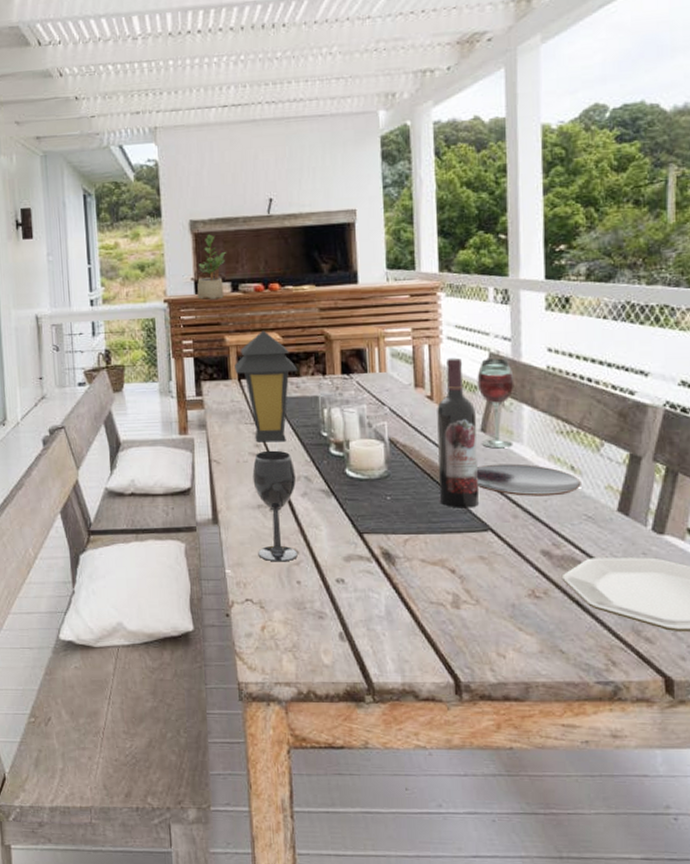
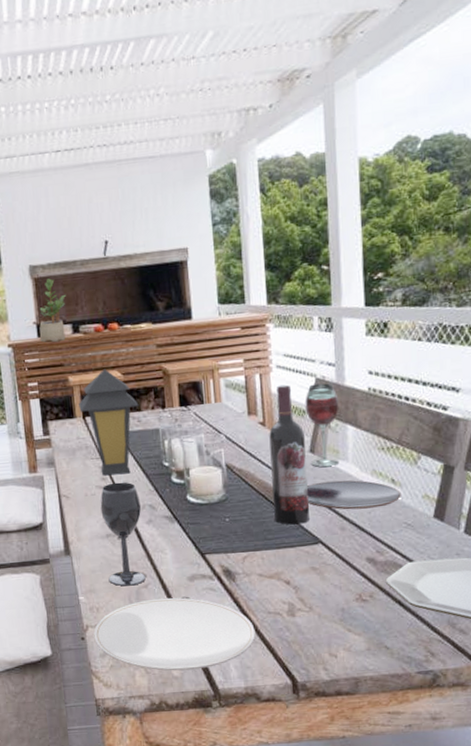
plate: none [239,578,415,659] -> present [93,597,256,671]

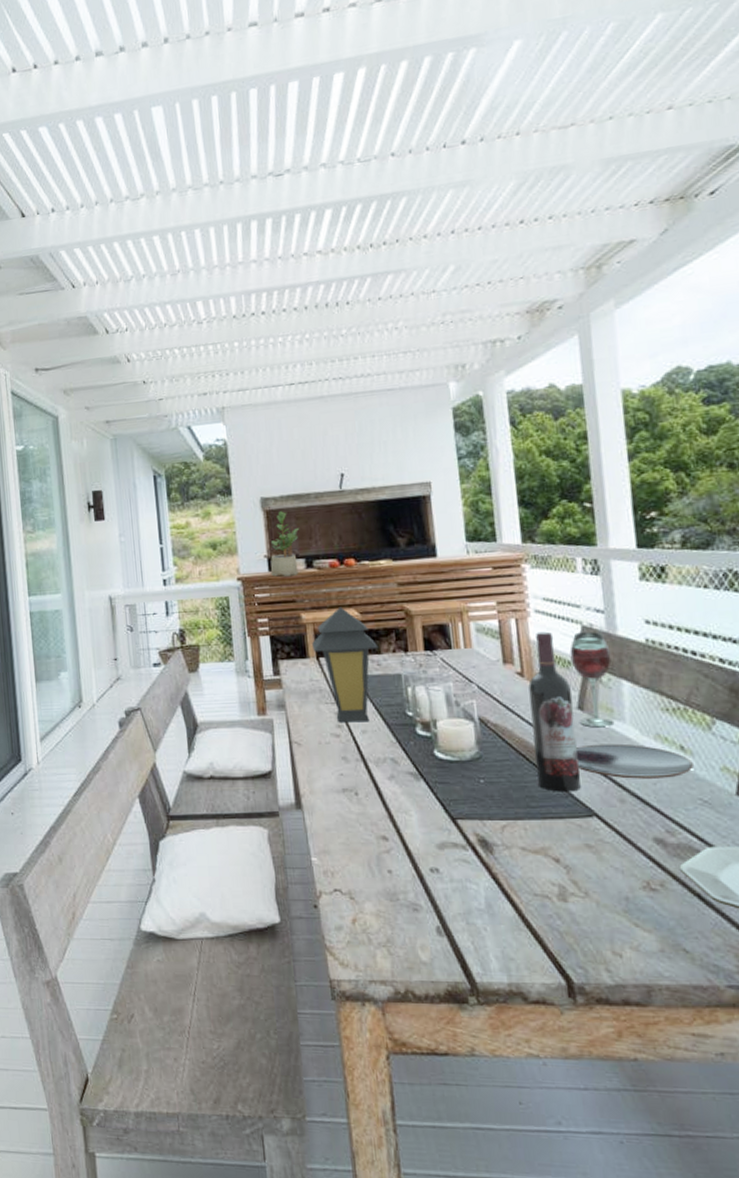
plate: present [93,597,256,671] -> none [328,867,520,956]
wine glass: present [100,482,146,587] -> none [335,731,387,850]

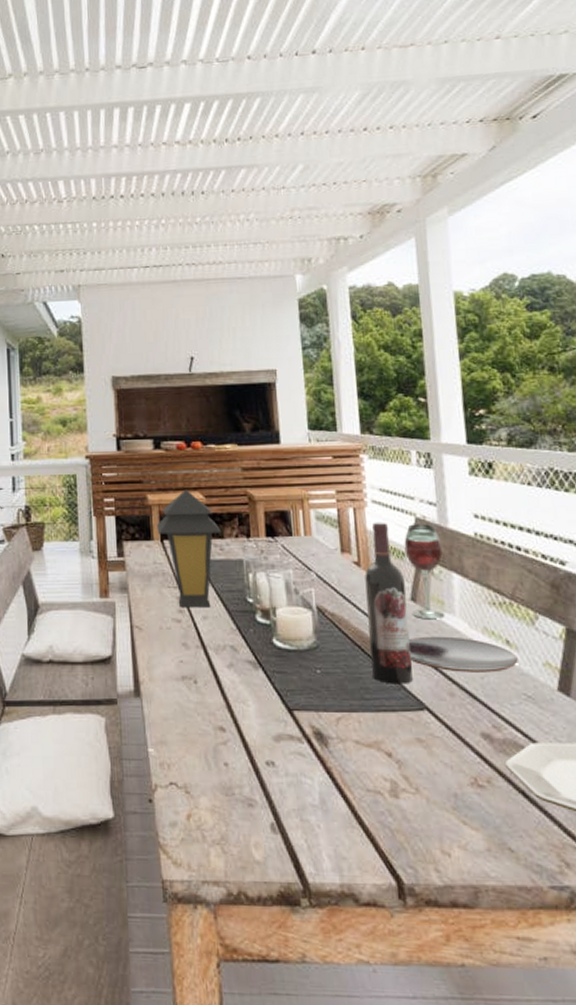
potted plant: present [270,511,300,578] -> none [119,391,149,458]

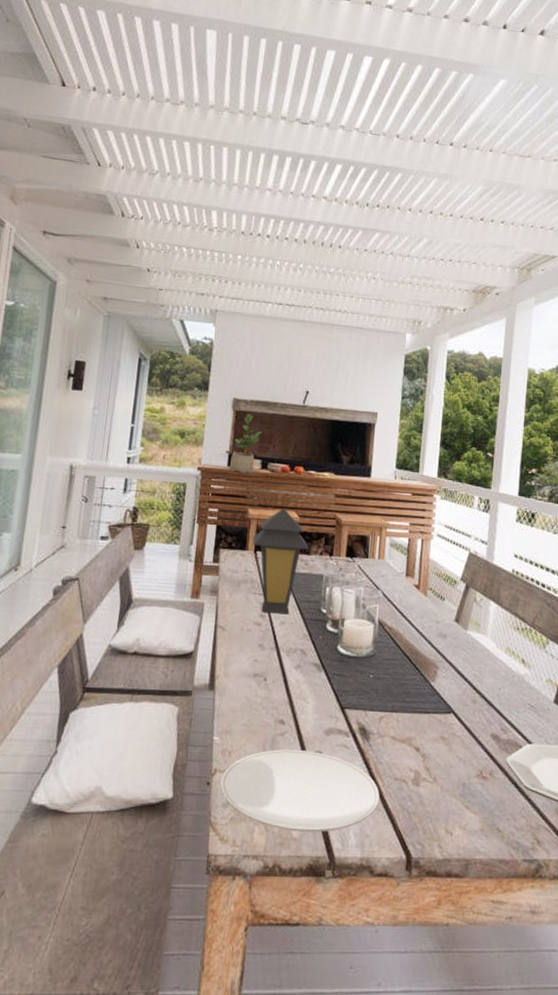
potted plant: none [119,391,149,458] -> present [229,413,262,475]
plate: none [163,759,352,855] -> present [220,749,380,833]
wine bottle: present [364,522,413,684] -> none [415,553,453,691]
wineglass: present [404,524,445,620] -> none [455,557,486,639]
plate: present [408,636,518,673] -> none [446,652,529,685]

